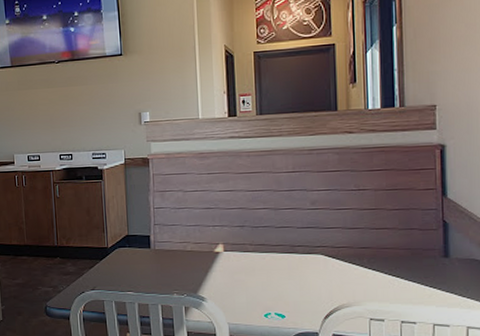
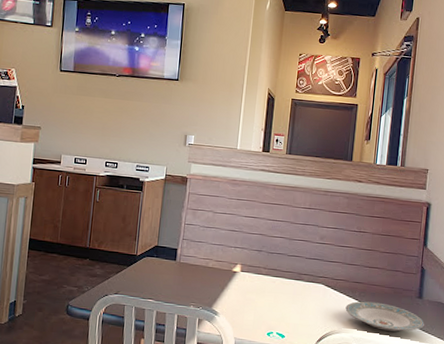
plate: none [353,267,456,299] -> present [345,301,424,332]

